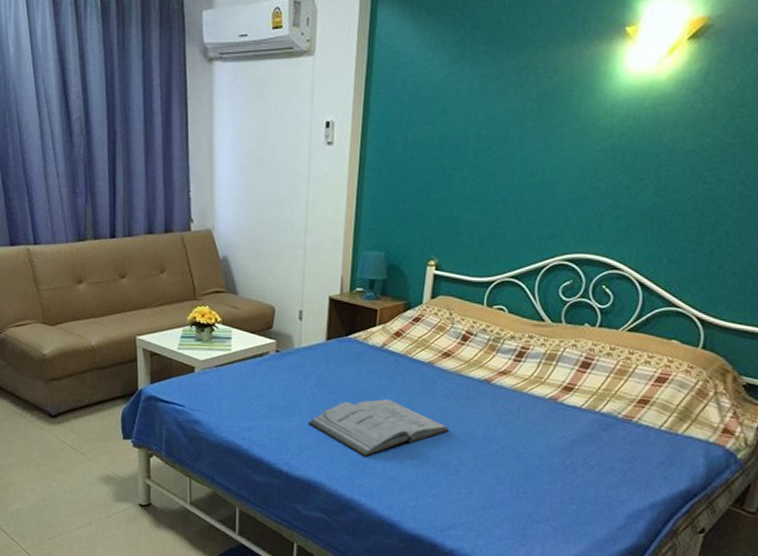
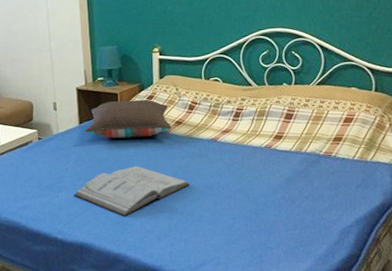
pillow: none [332,318,437,367] -> present [85,99,171,139]

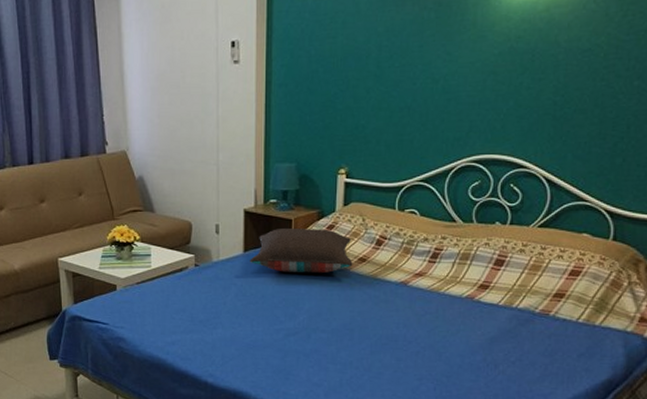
book: present [74,166,190,217] -> none [231,307,369,365]

